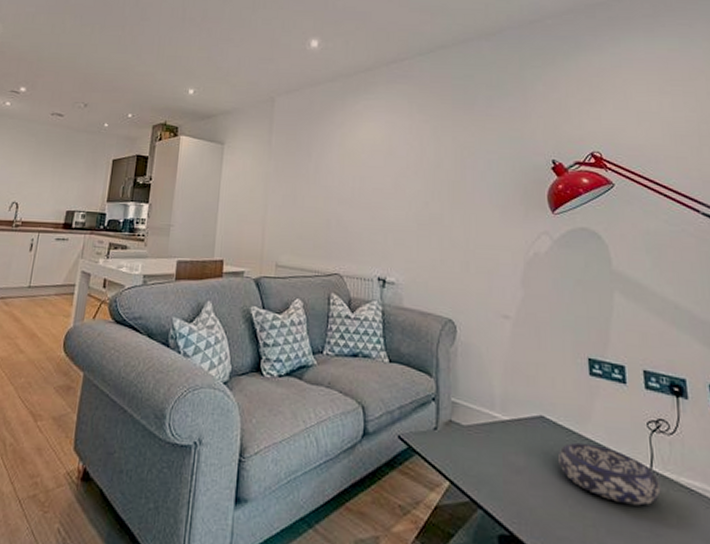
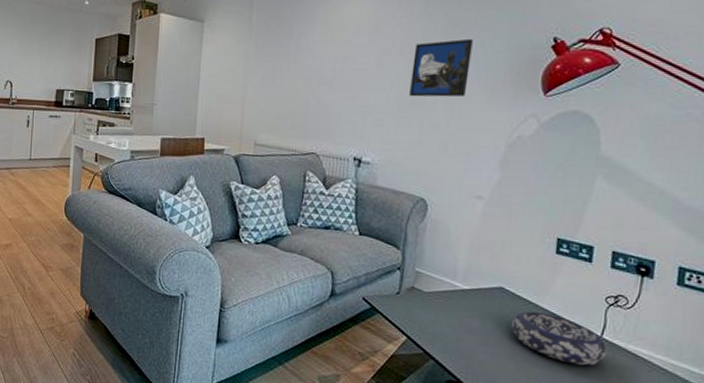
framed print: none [427,161,481,216] -> present [409,38,473,97]

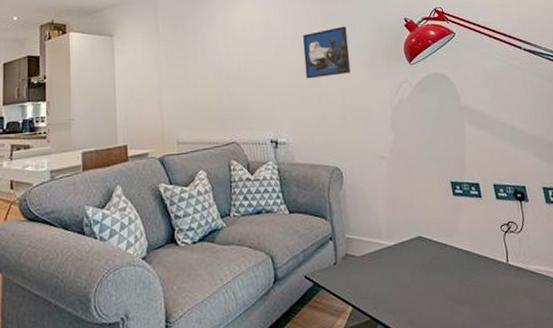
decorative bowl: present [512,311,608,366] -> none [436,252,517,296]

